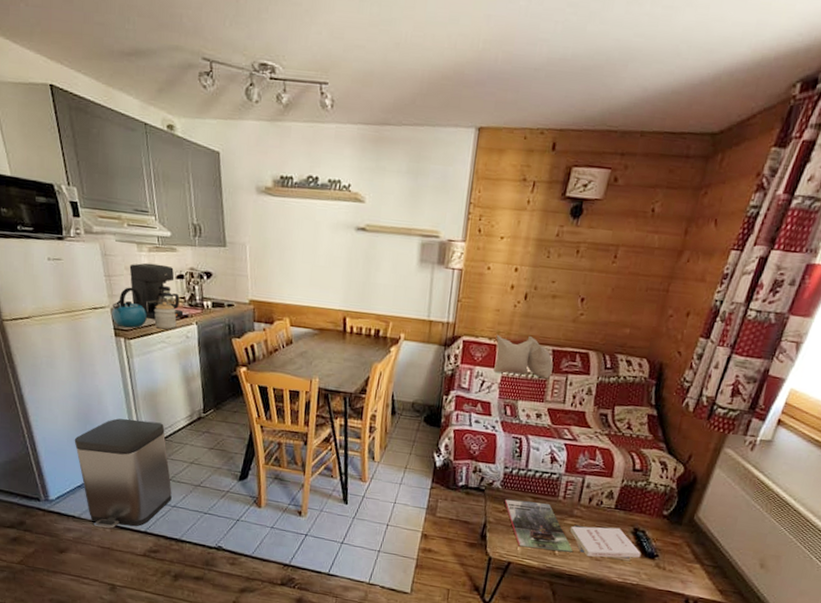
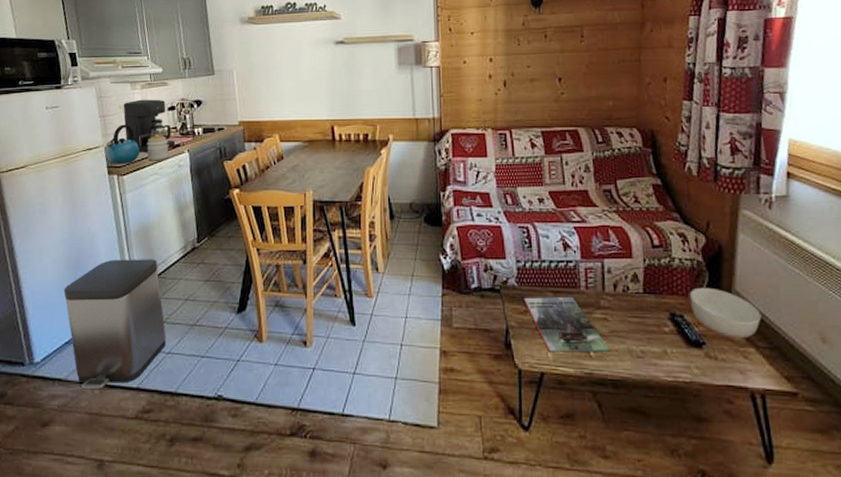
cushion: present [494,335,553,379] -> none [483,120,545,161]
books: present [569,524,641,562] -> none [600,315,686,355]
bowl: none [653,509,715,557] -> present [689,287,762,339]

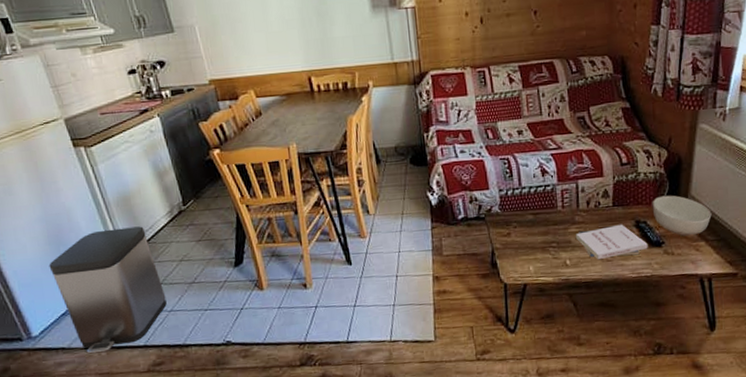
kettle: present [105,124,140,164] -> none [65,93,105,136]
coffee maker: present [123,99,176,153] -> none [76,63,143,122]
jar: present [146,134,169,161] -> none [110,100,138,129]
magazine: present [523,297,609,353] -> none [506,217,583,266]
books: none [600,315,686,355] -> present [575,224,648,259]

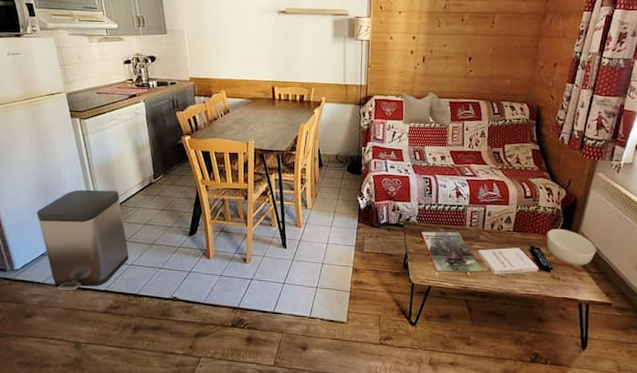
cushion: none [462,56,523,99] -> present [402,91,451,126]
magazine: none [506,217,583,266] -> present [420,231,482,273]

